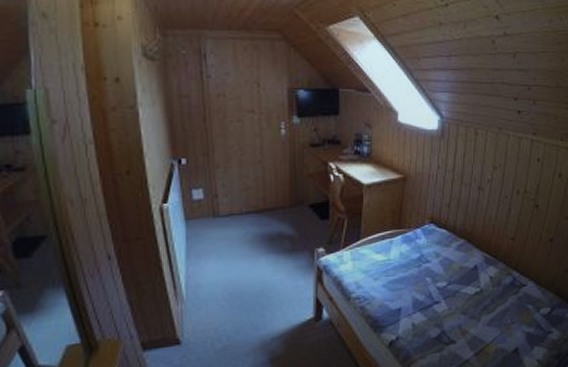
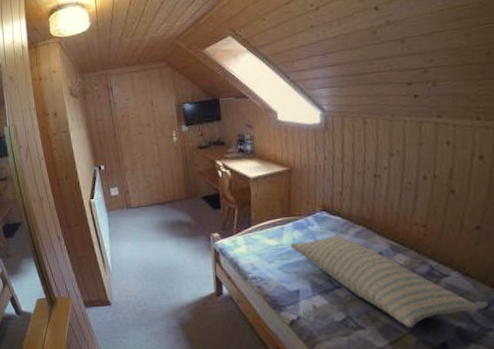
pillow: none [397,248,544,337] -> present [290,234,479,327]

